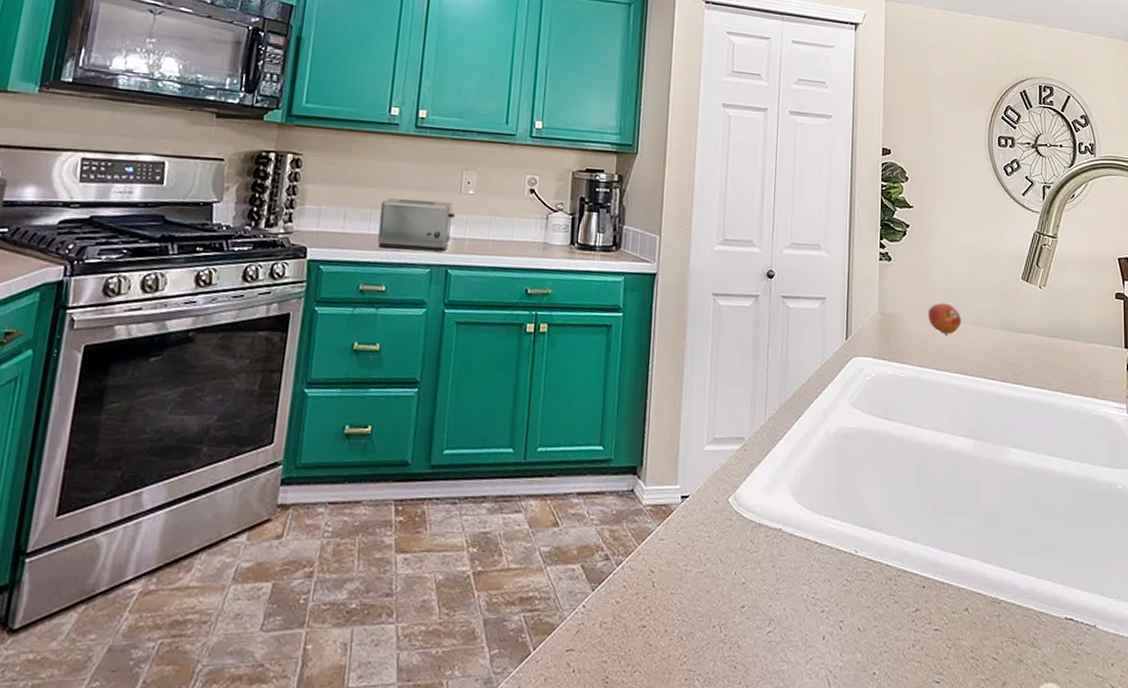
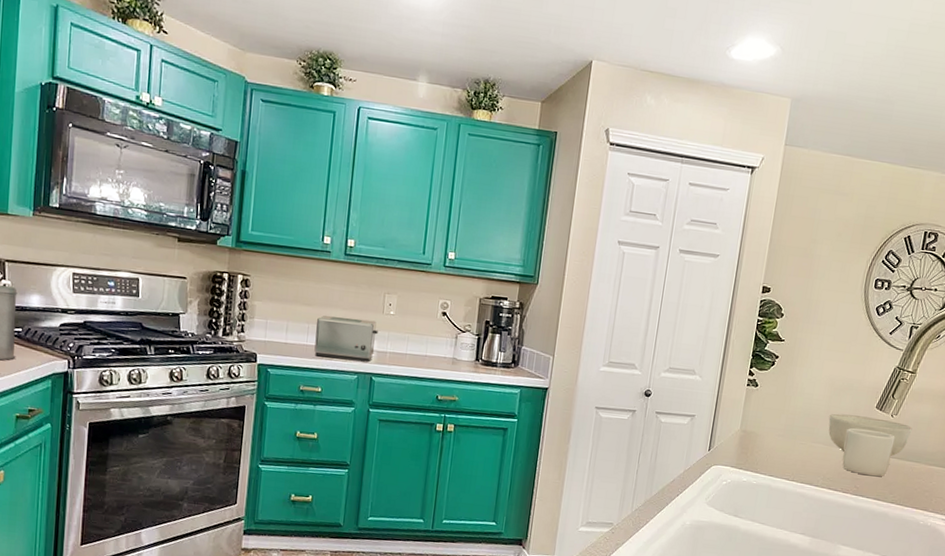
fruit: present [928,303,961,335] -> none [785,424,815,452]
bowl: none [973,288,1064,336] -> present [828,413,912,457]
mug: none [993,303,1048,360] -> present [842,428,895,477]

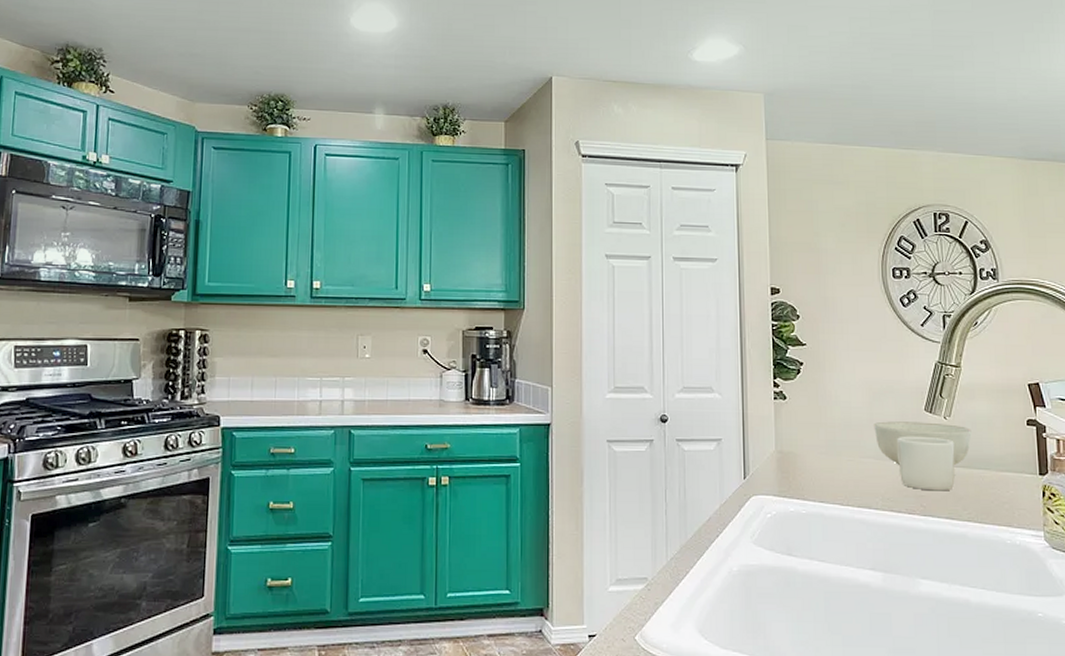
toaster: present [314,315,378,362] -> none [284,365,353,414]

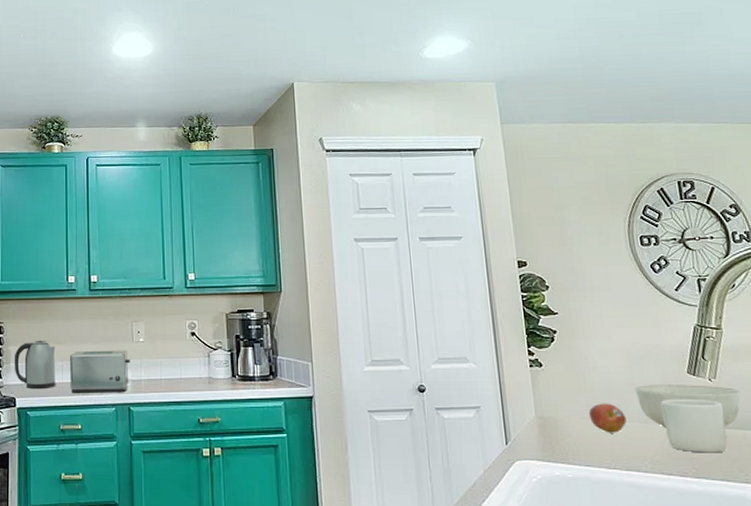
kettle: none [219,351,269,406] -> present [14,340,56,388]
toaster: none [284,365,353,414] -> present [69,350,130,394]
fruit: none [828,438,863,469] -> present [589,403,627,433]

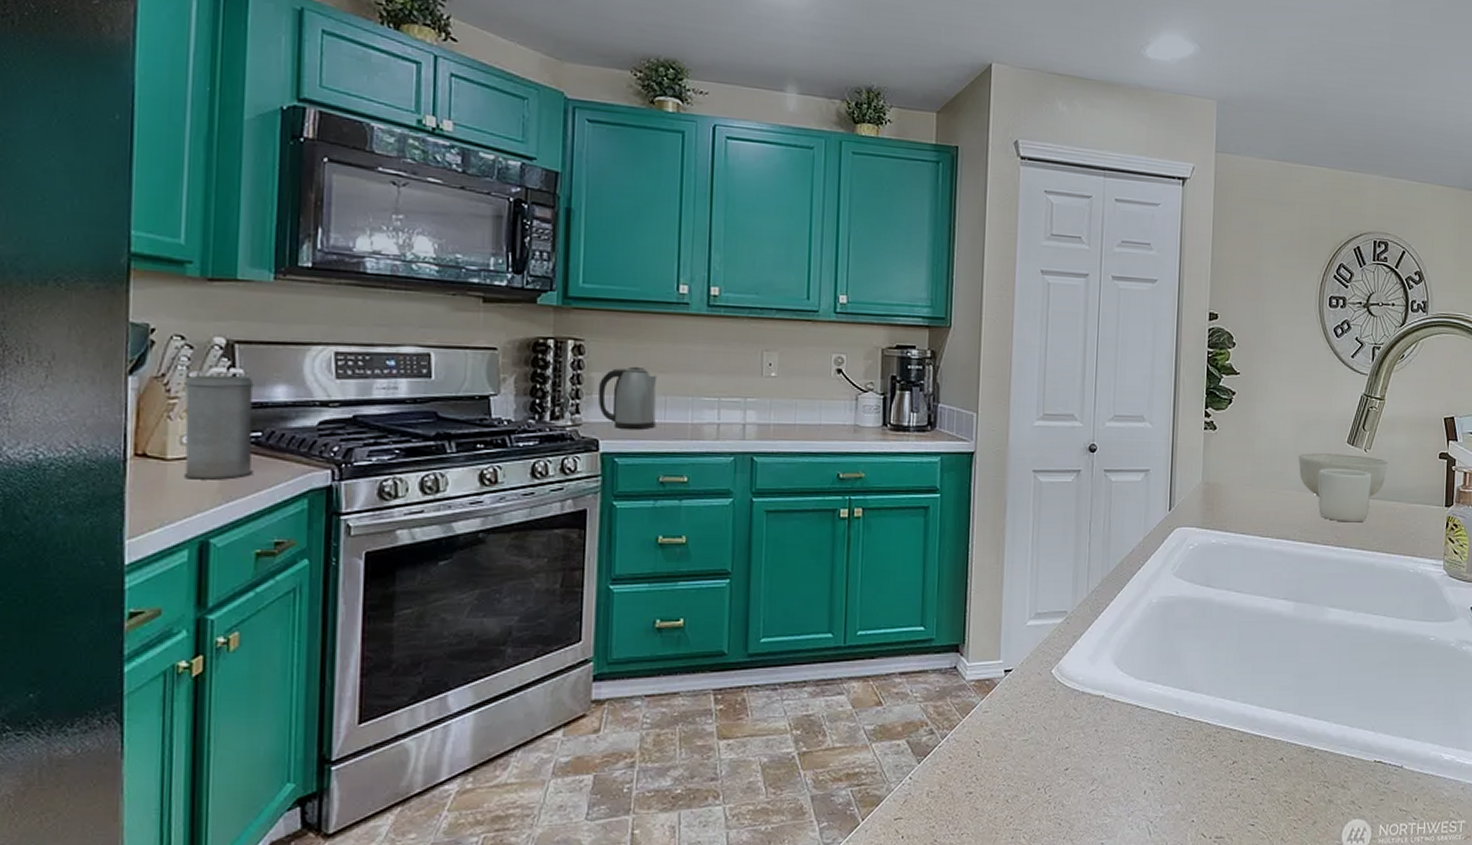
toaster: present [69,350,130,394] -> none [675,383,757,439]
fruit: present [589,403,627,433] -> none [1253,470,1285,501]

